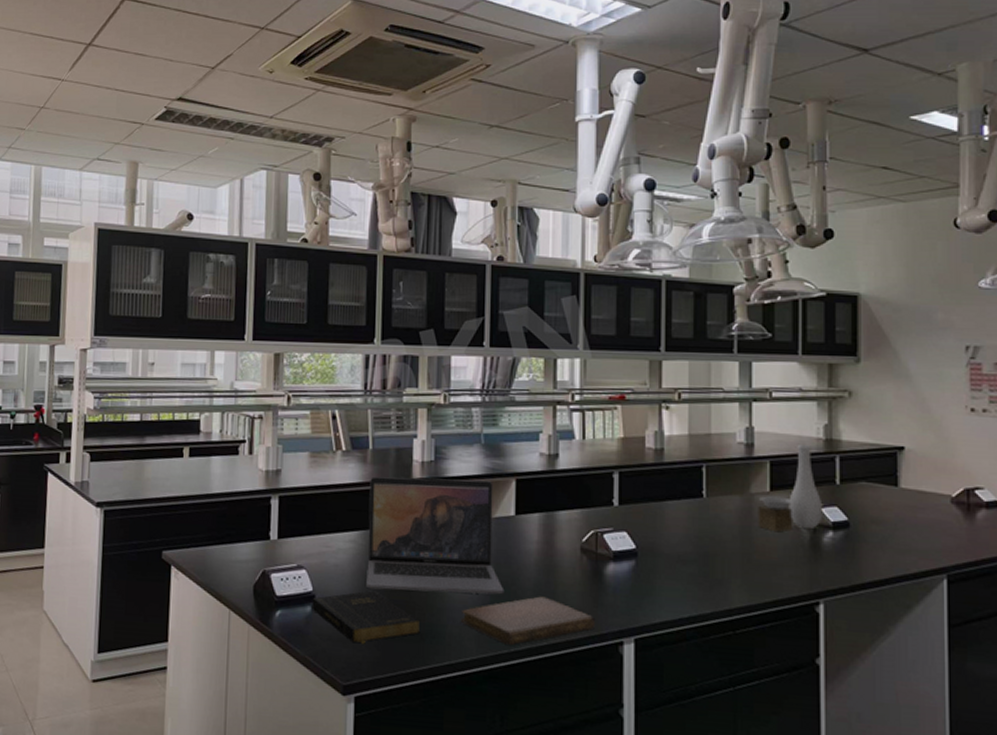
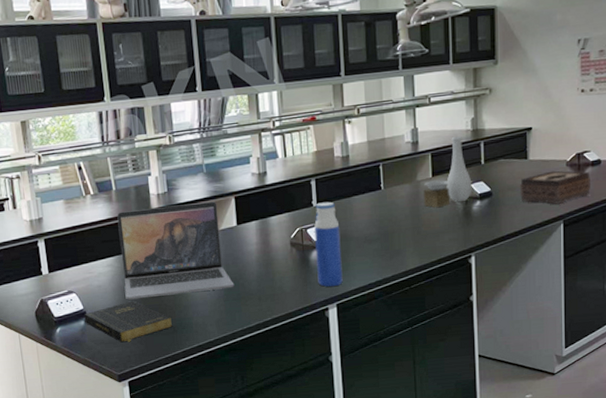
notebook: present [461,596,595,646] -> none [203,284,306,325]
water bottle: none [612,502,646,615] -> present [314,202,343,287]
tissue box: none [886,506,985,552] -> present [519,170,590,204]

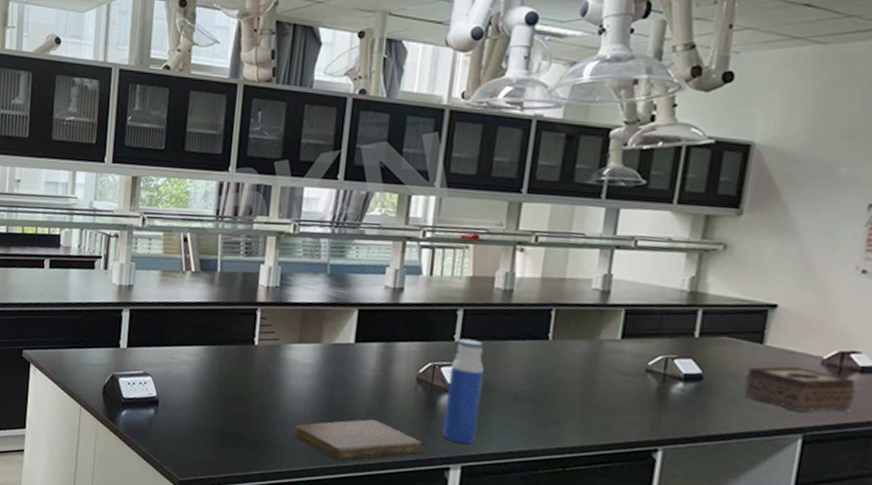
book: present [84,301,173,343] -> none [155,400,256,447]
laptop: present [117,201,235,300] -> none [206,297,338,415]
notebook: none [203,284,306,325] -> present [294,419,424,461]
vase: present [423,136,472,208] -> none [603,294,677,379]

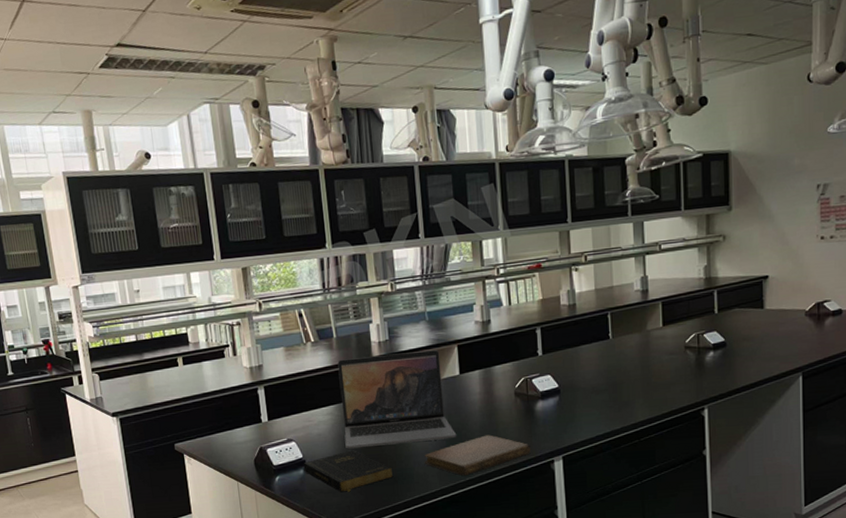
book: none [155,400,256,447] -> present [303,450,394,493]
laptop: none [206,297,338,415] -> present [337,350,457,449]
water bottle: present [442,338,484,444] -> none [539,351,569,439]
tissue box: present [743,366,856,413] -> none [755,320,831,356]

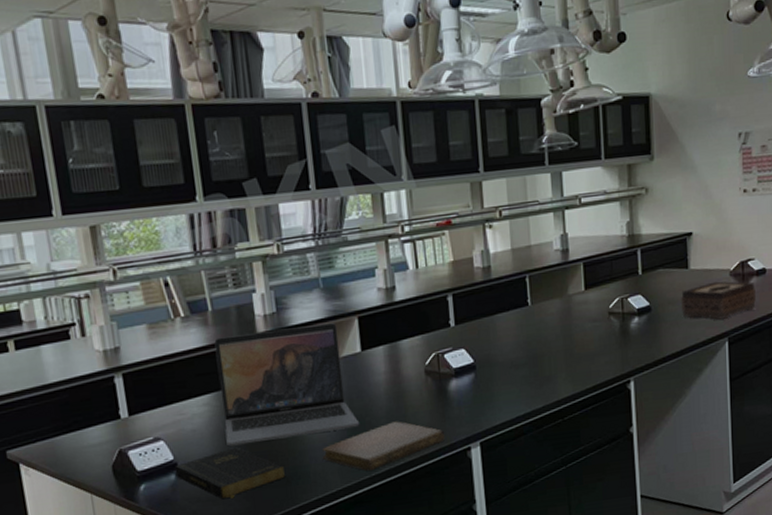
tissue box: none [755,320,831,356] -> present [680,281,756,320]

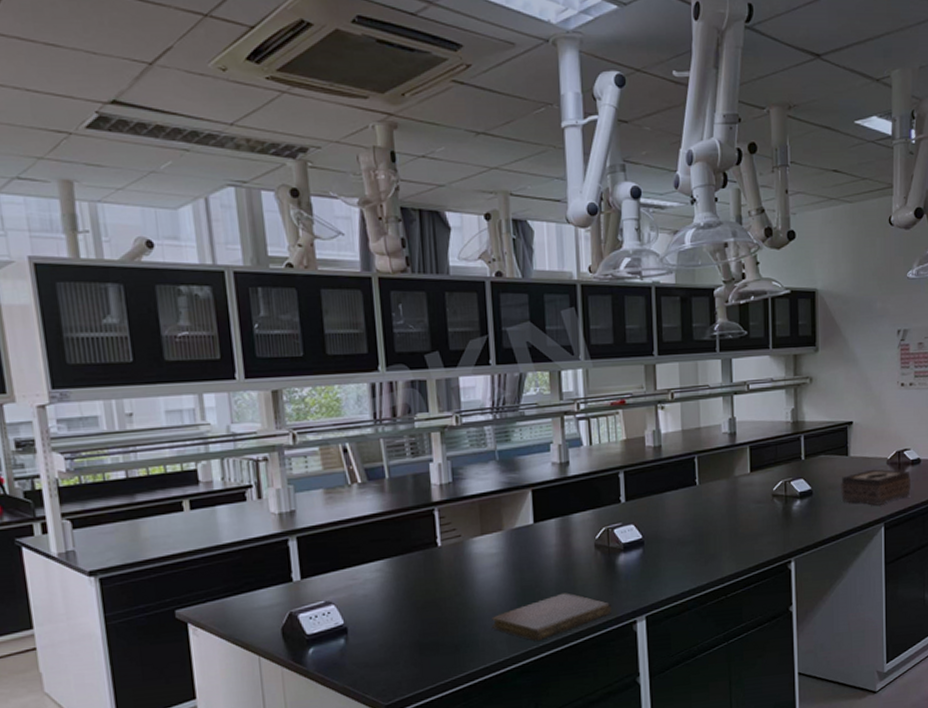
book: present [174,447,286,500] -> none [344,613,455,666]
laptop: present [214,323,360,447] -> none [390,495,530,613]

